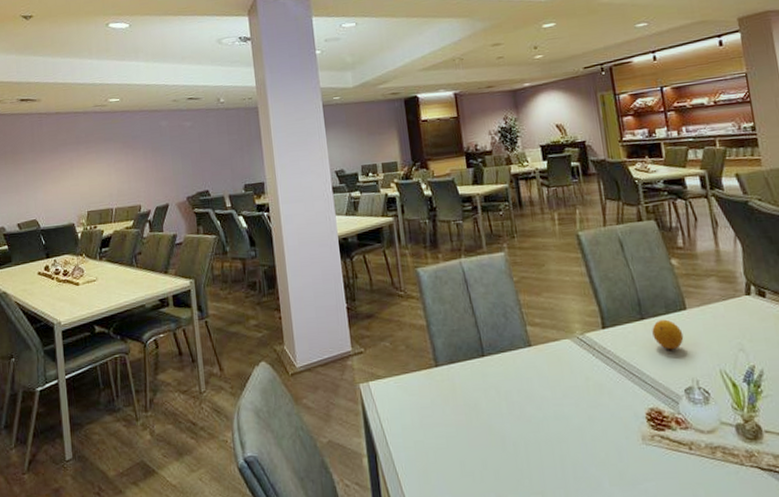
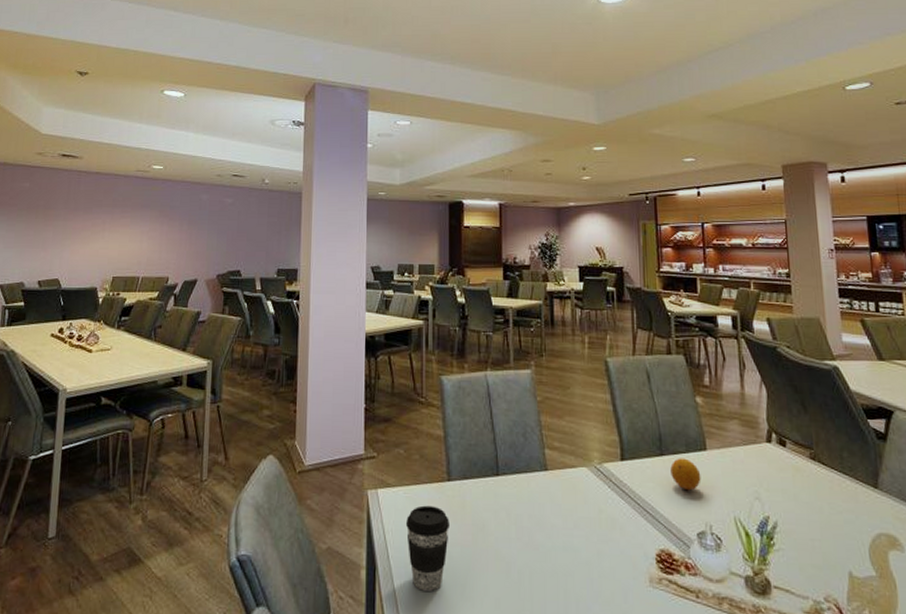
coffee cup: none [400,391,443,471] -> present [406,505,449,591]

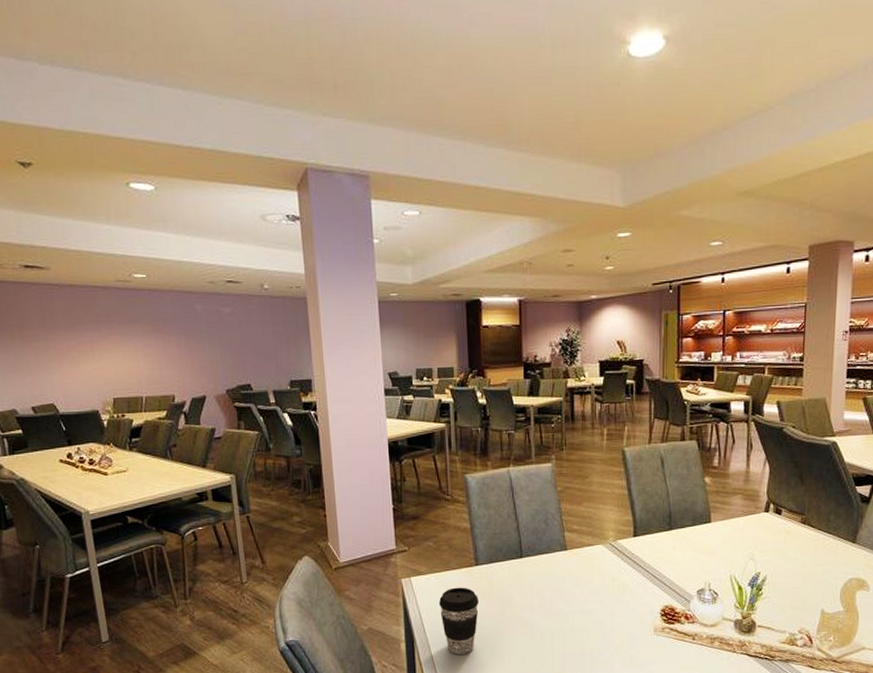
fruit: present [670,458,701,491] -> none [677,530,704,557]

